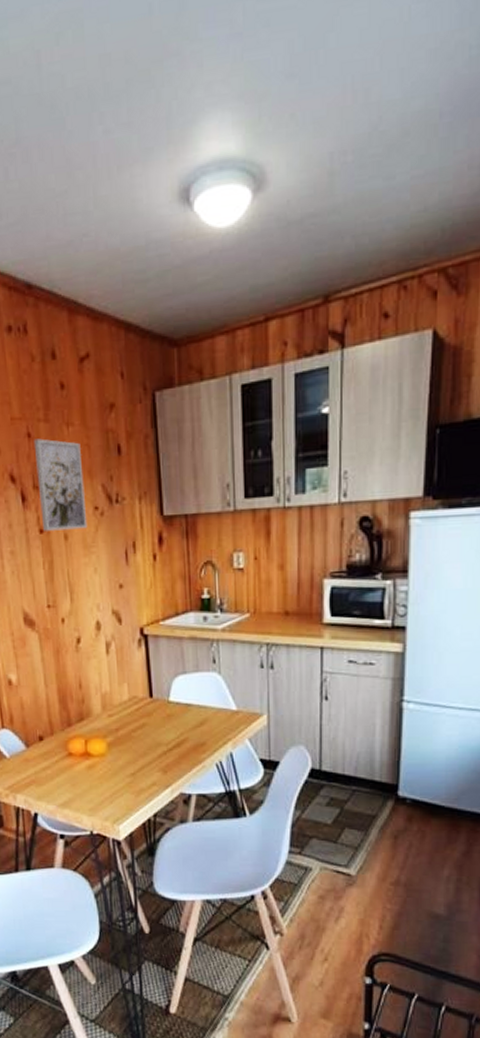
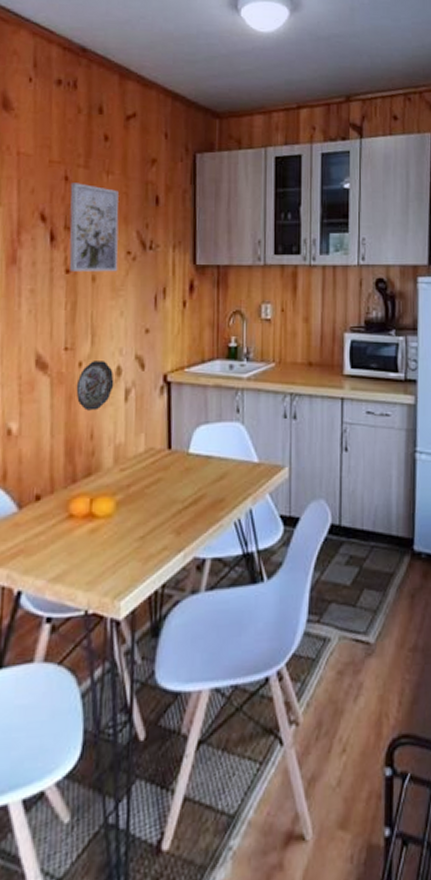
decorative plate: none [61,616,95,663] -> present [76,361,114,411]

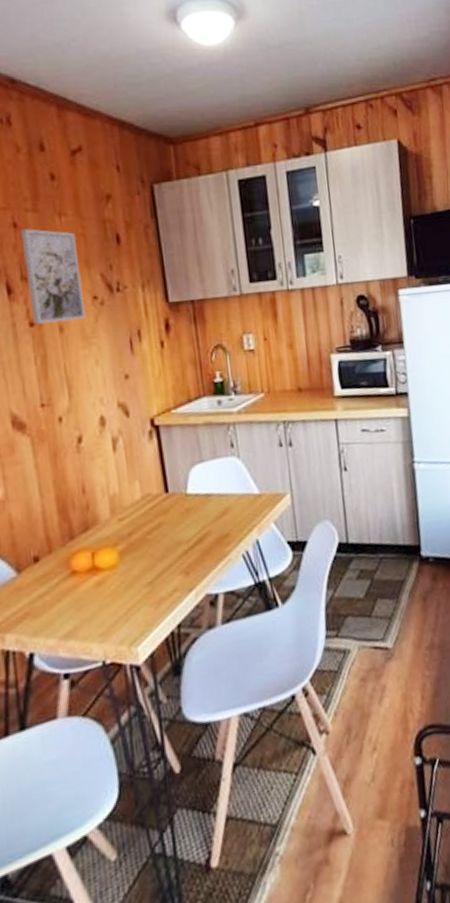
decorative plate: present [76,361,114,411] -> none [59,412,100,466]

